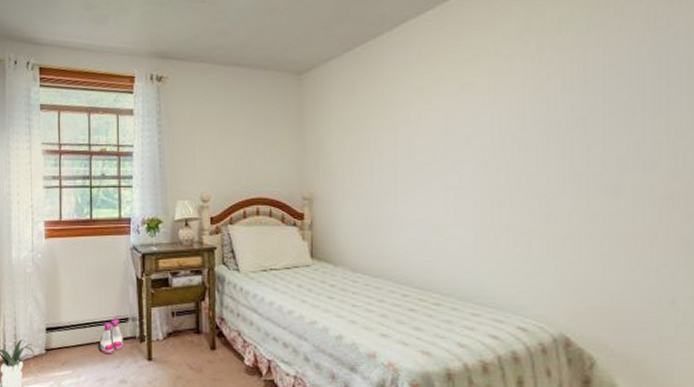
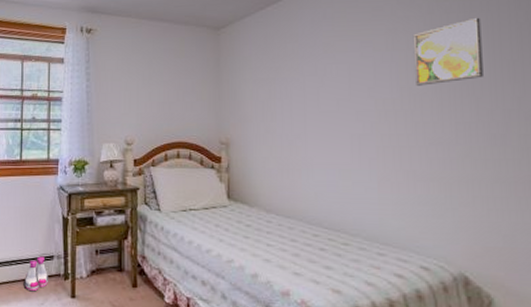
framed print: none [518,53,597,133] -> present [412,17,483,86]

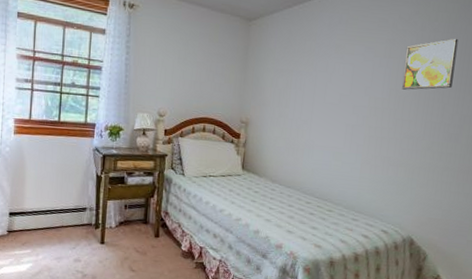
boots: present [24,256,49,292] -> none [58,207,81,238]

